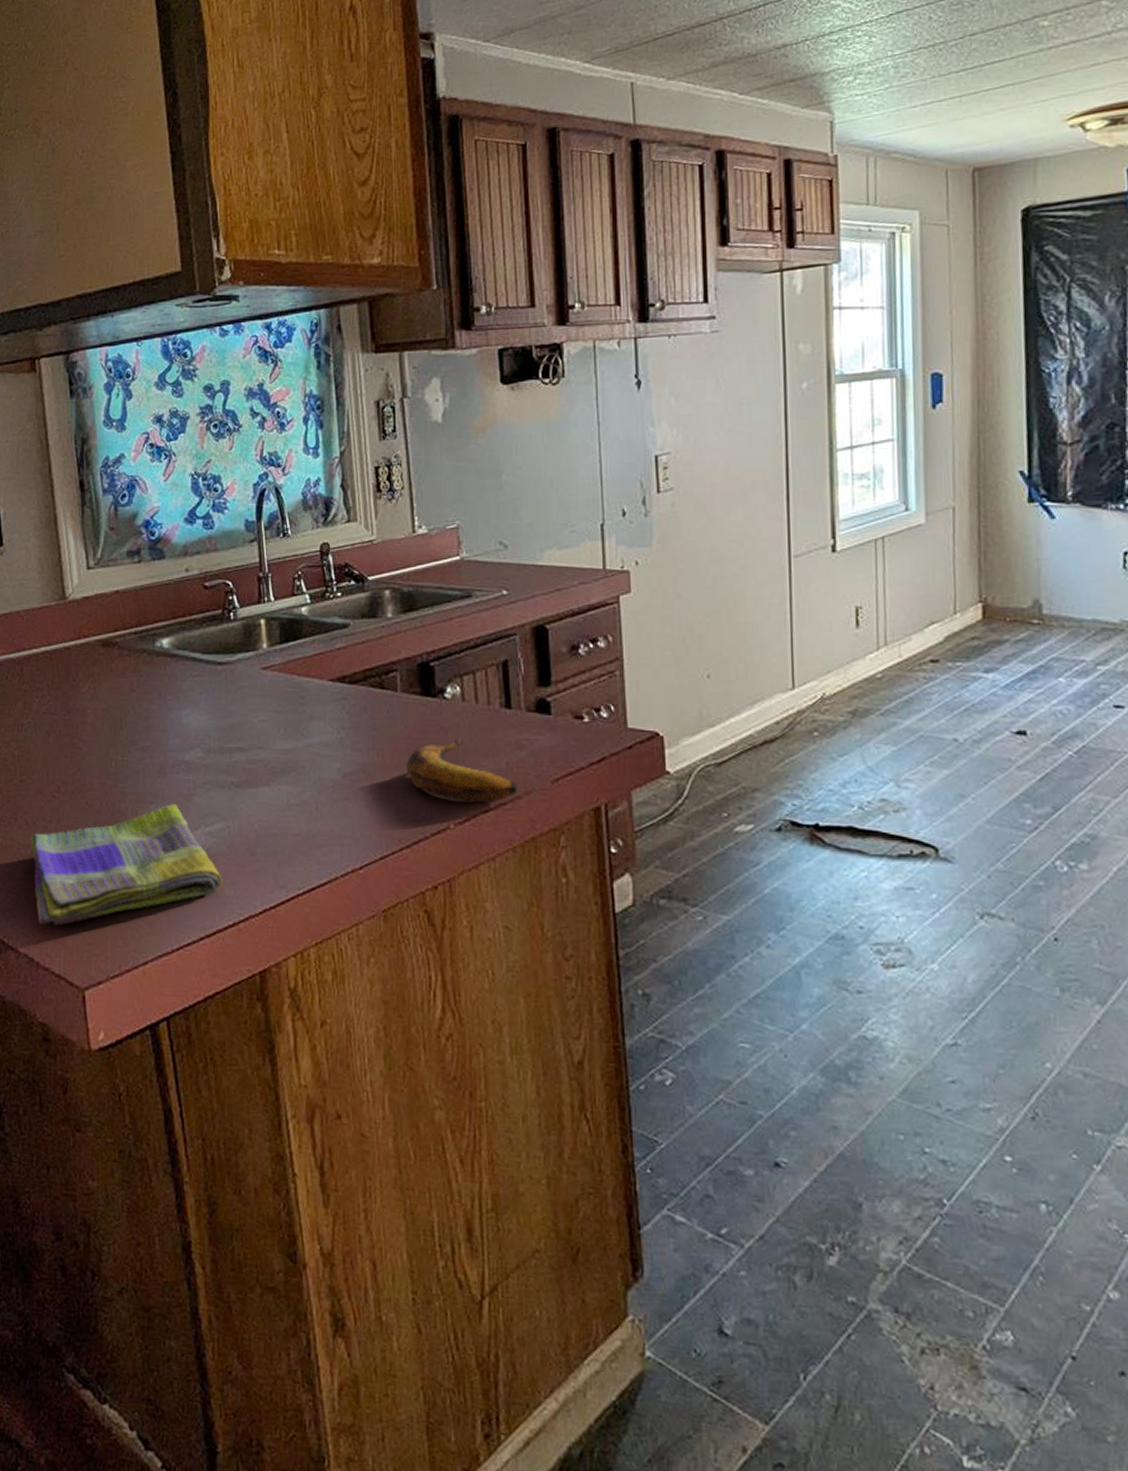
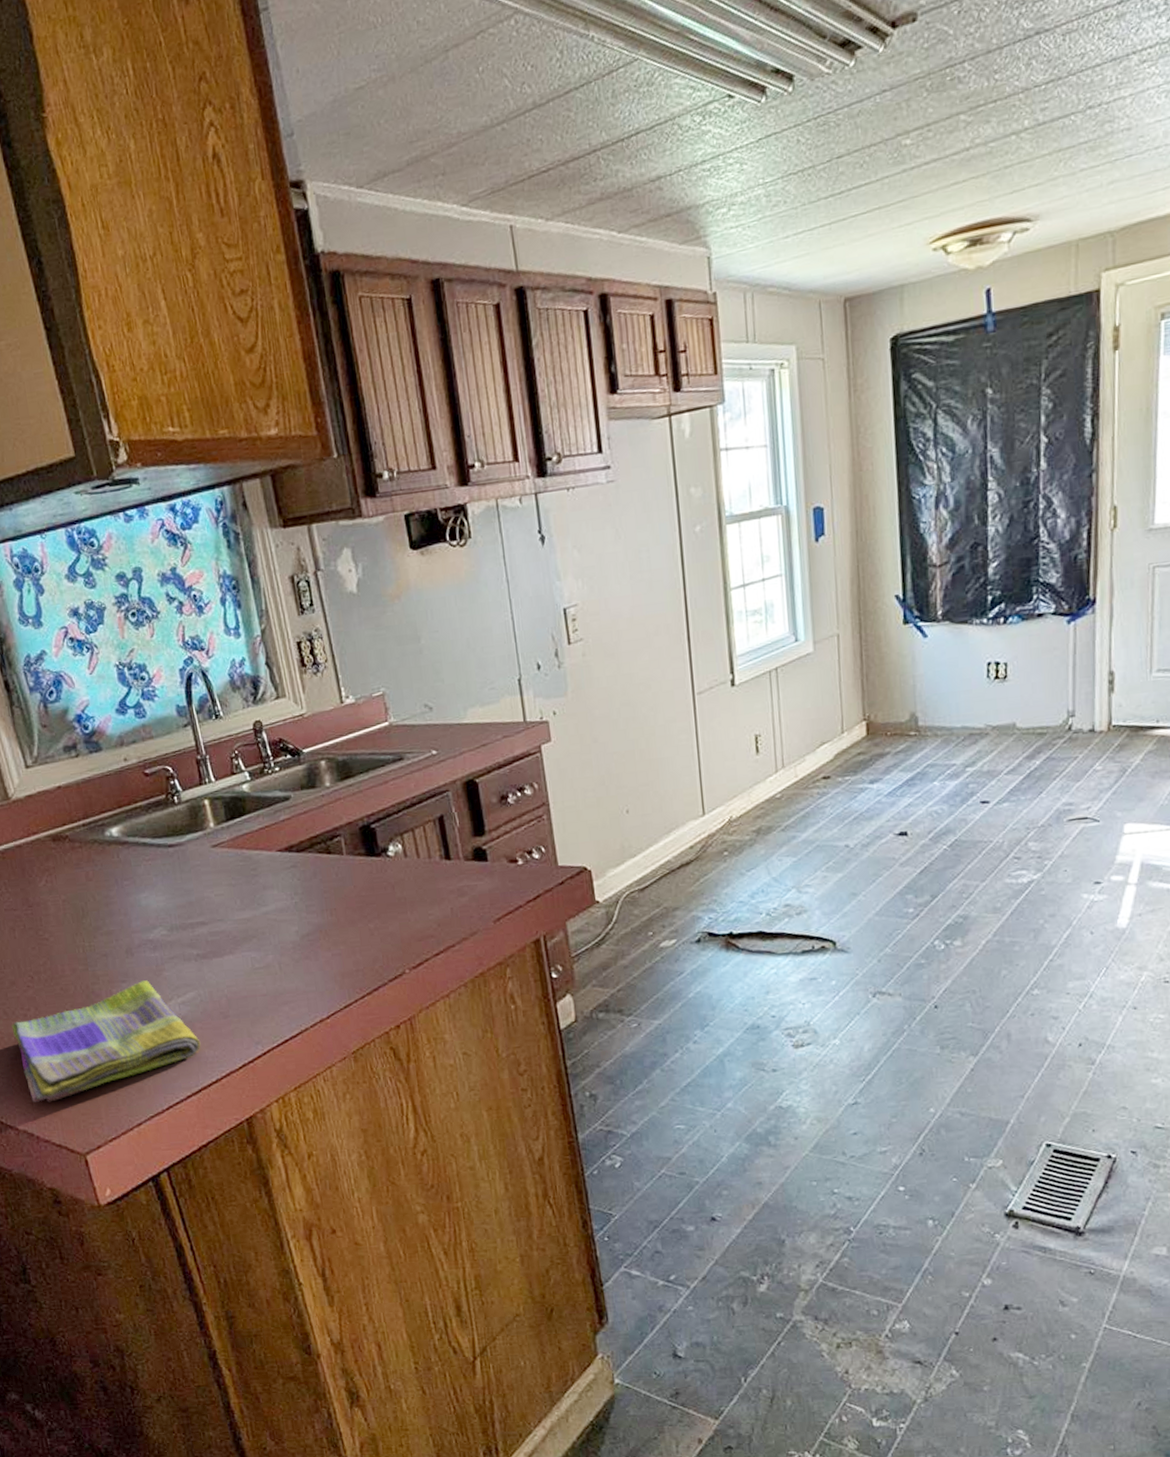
banana: present [406,739,518,803] -> none [359,892,464,949]

